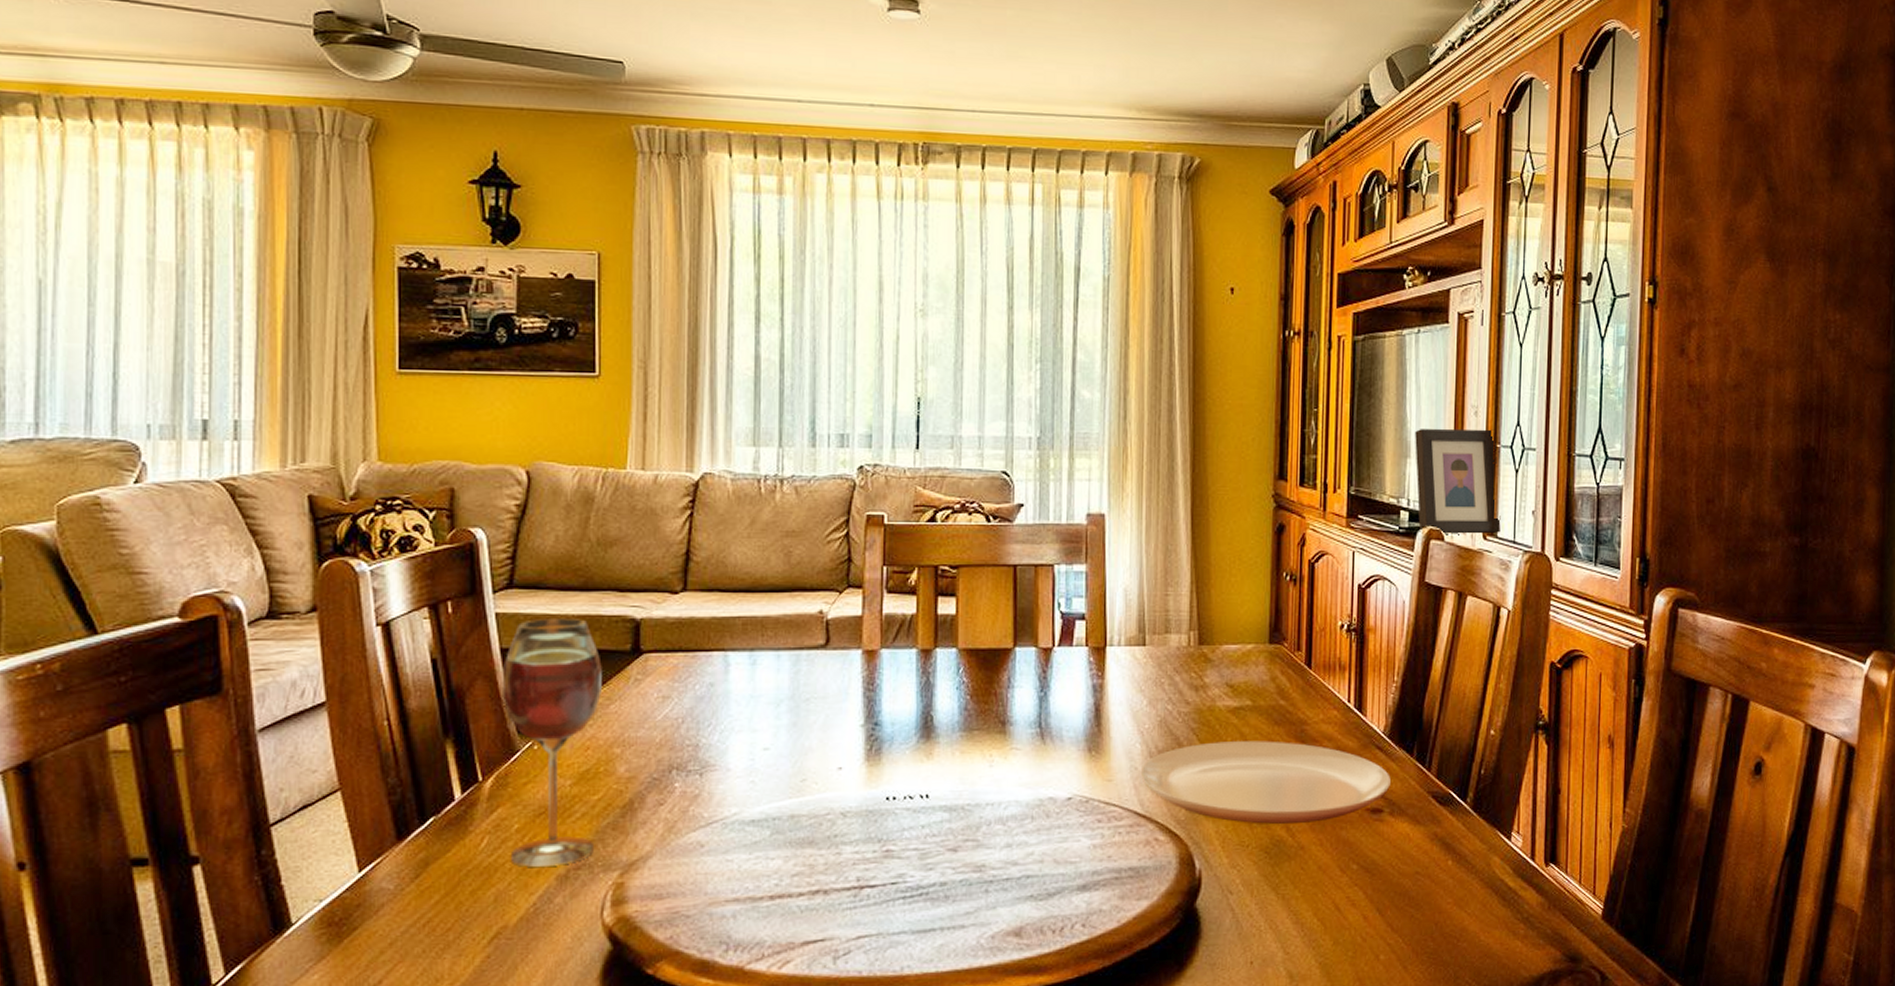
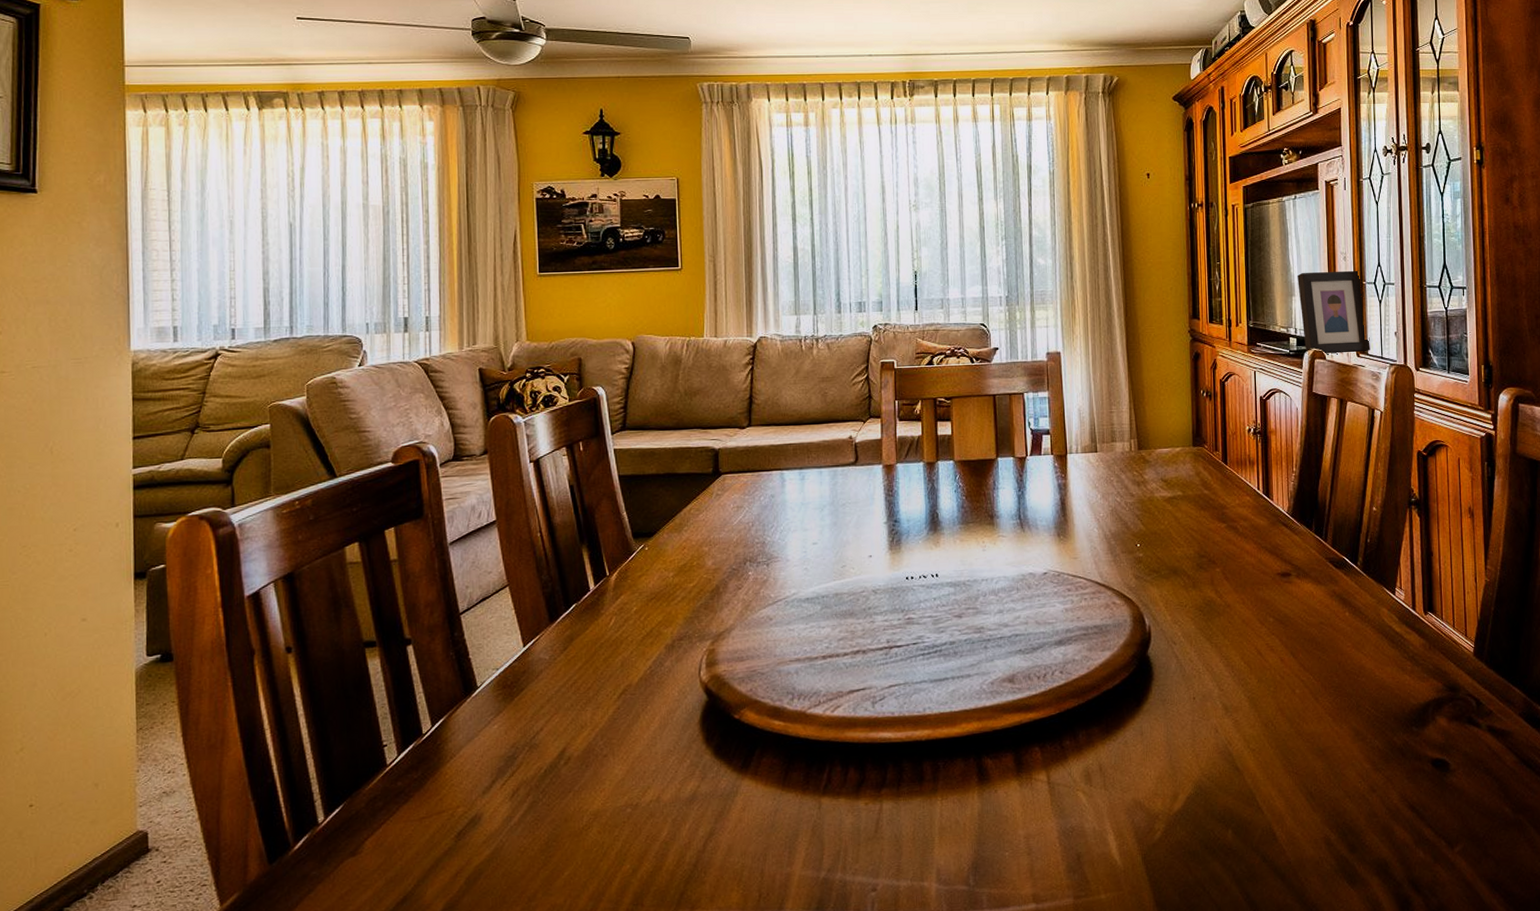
wineglass: present [502,619,602,868] -> none [620,451,693,640]
plate: present [1140,741,1391,824] -> none [1098,522,1295,588]

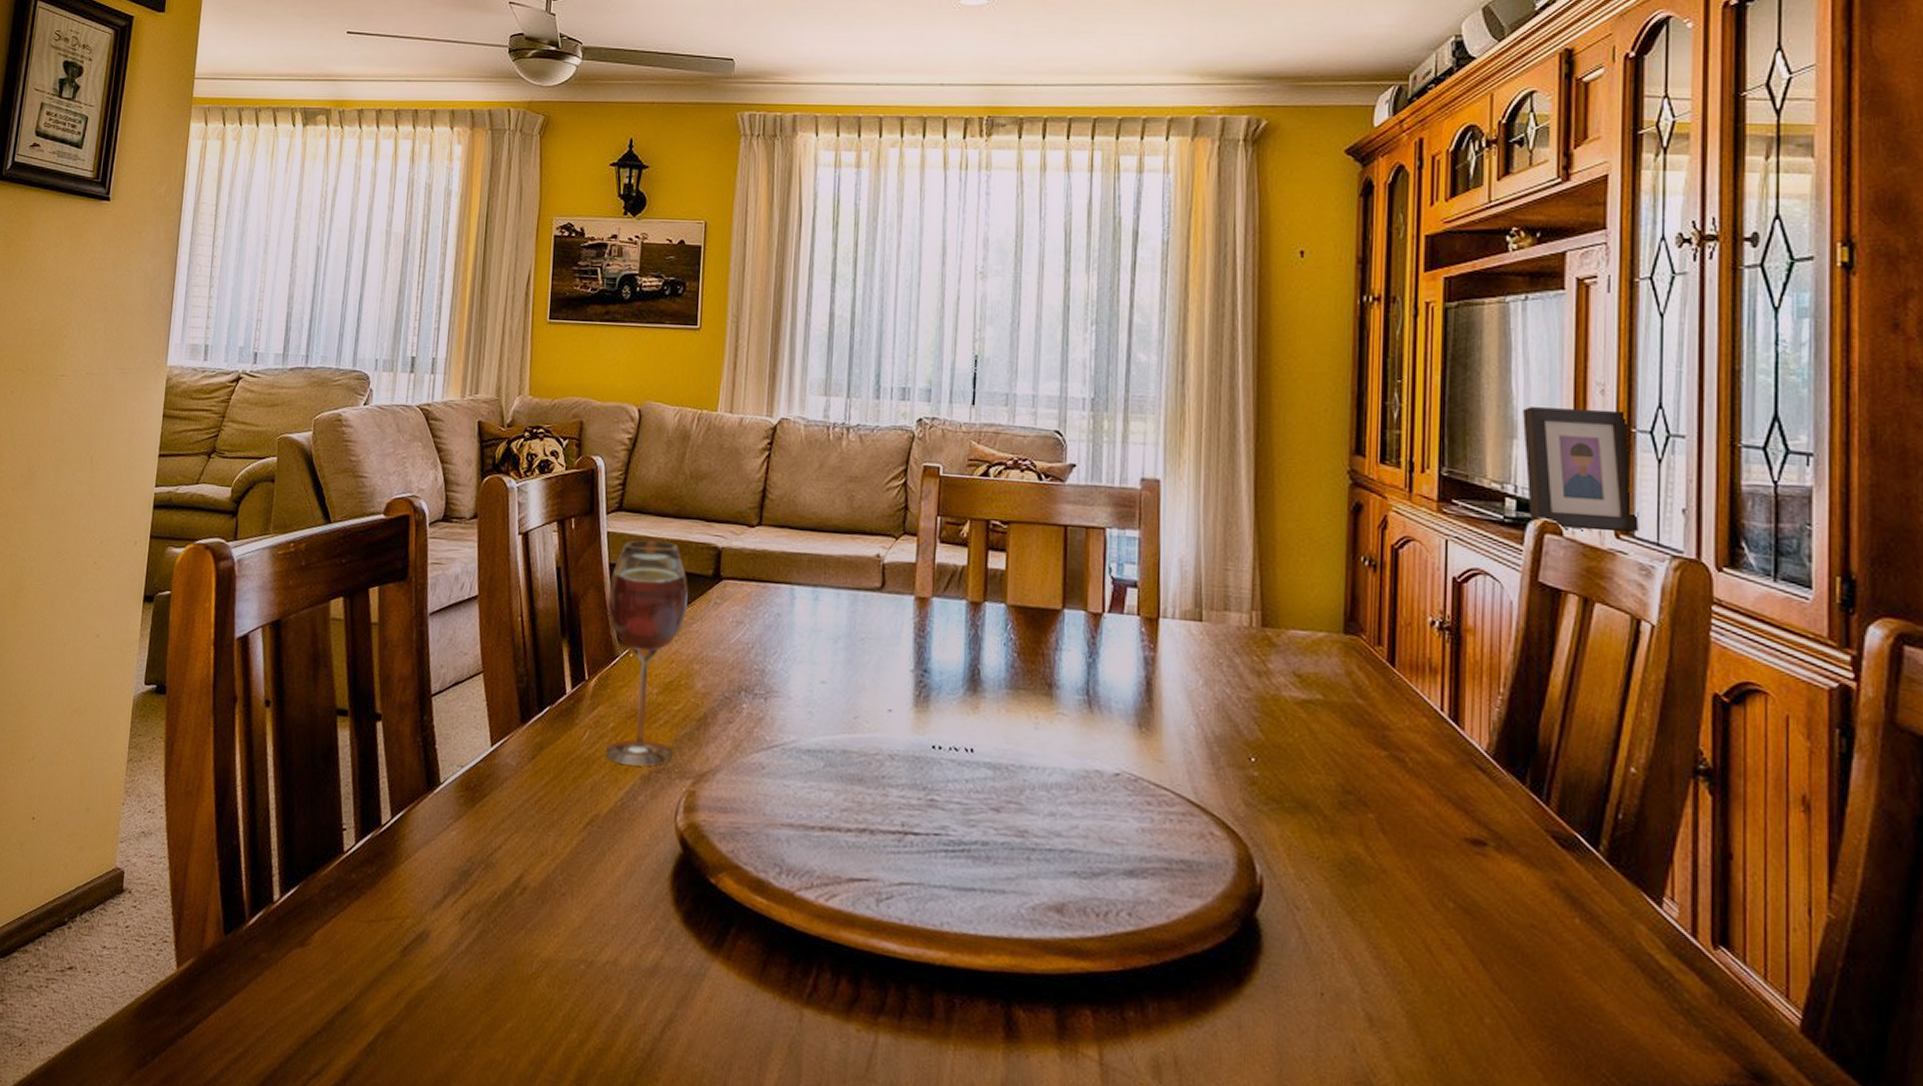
wineglass: none [620,451,693,640] -> present [606,540,688,767]

